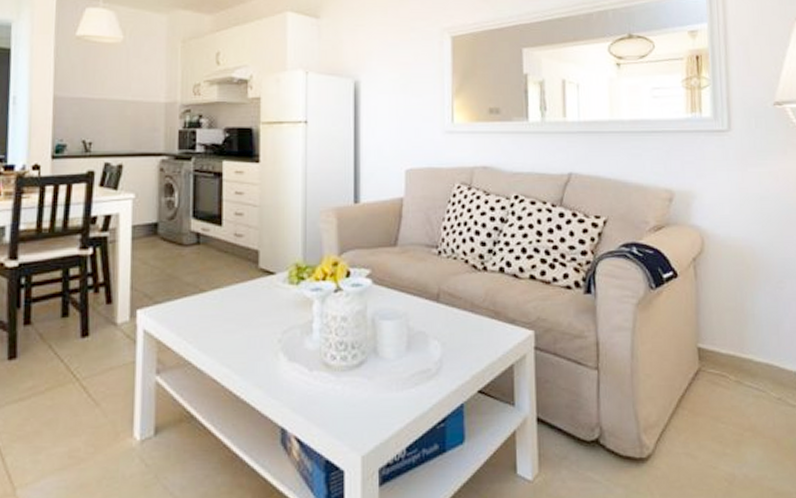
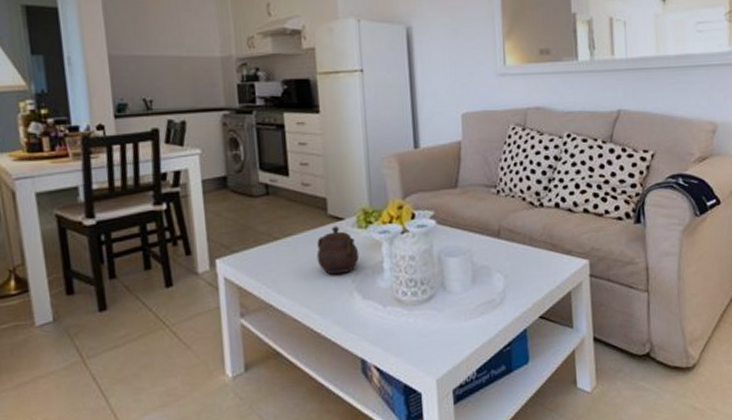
teapot: none [243,280,288,333] -> present [316,226,360,275]

